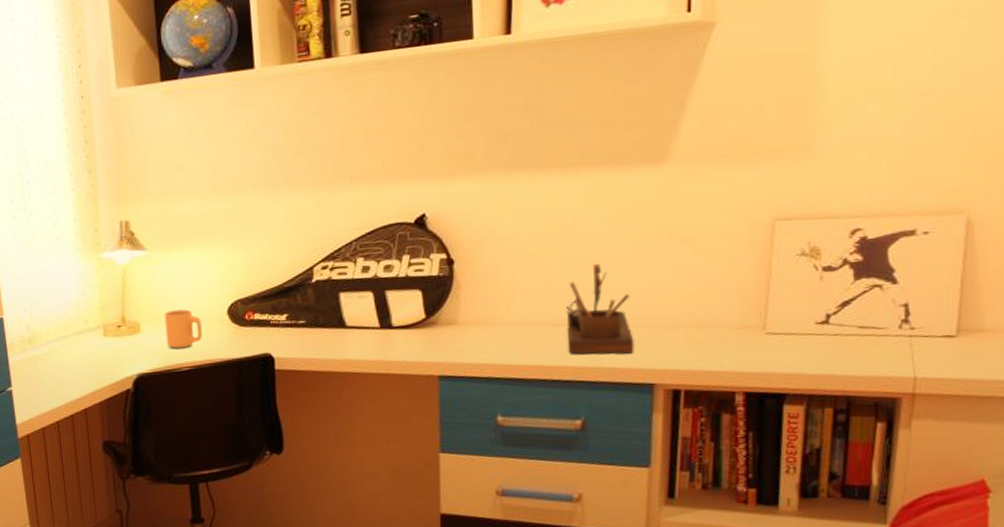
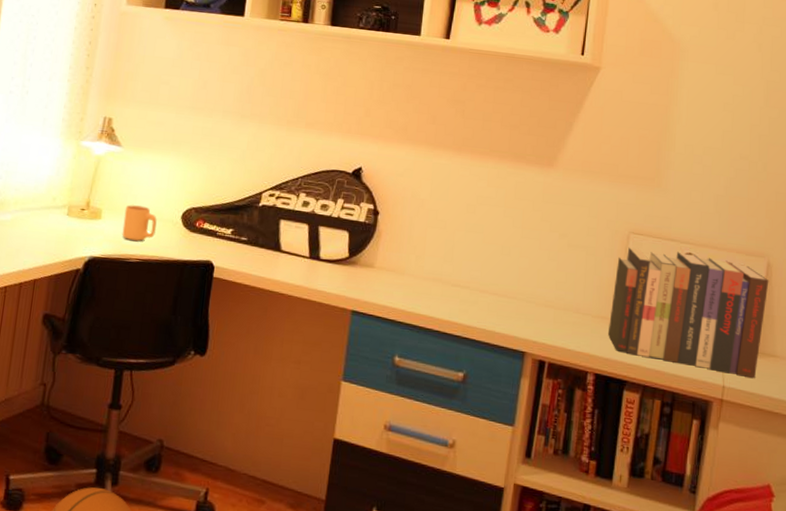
desk organizer: present [565,263,634,354] -> none [460,238,515,322]
books: none [756,228,970,363] -> present [607,247,769,378]

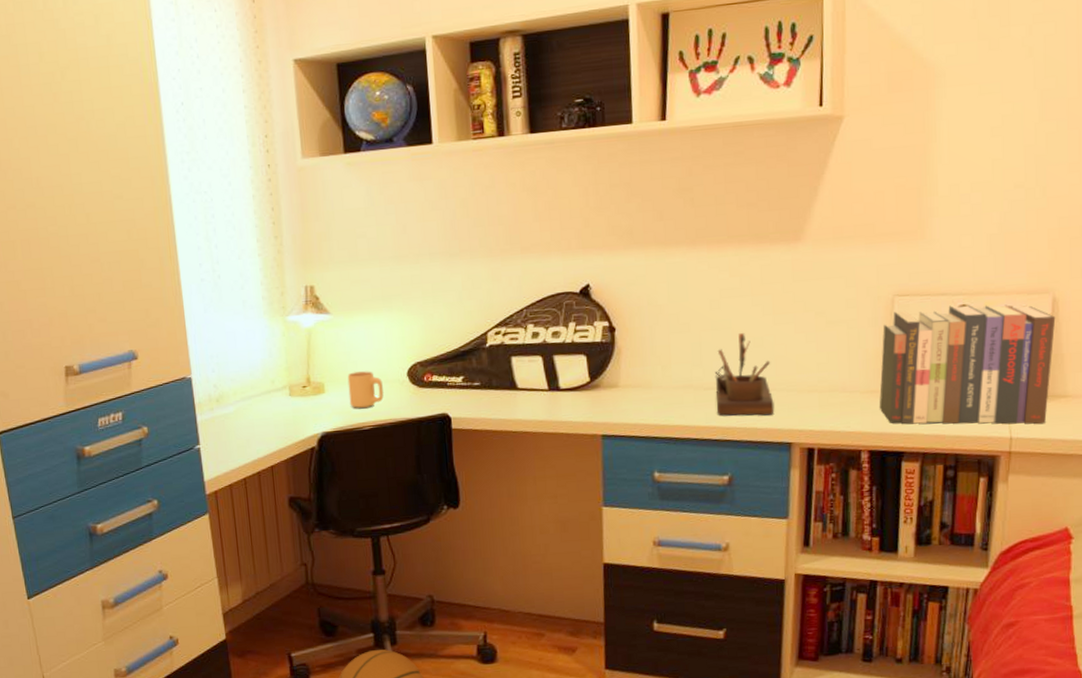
desk organizer: none [460,238,515,322] -> present [714,332,775,416]

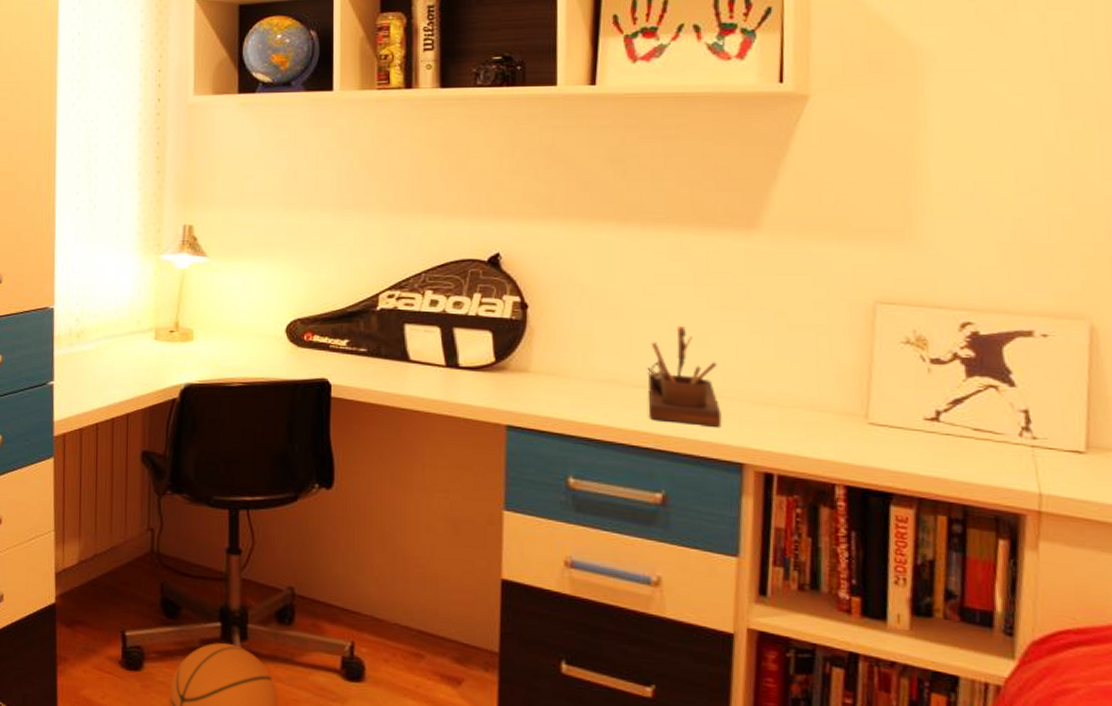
mug: present [347,371,384,408] -> none [219,322,257,362]
books: present [879,304,1056,424] -> none [858,321,1096,481]

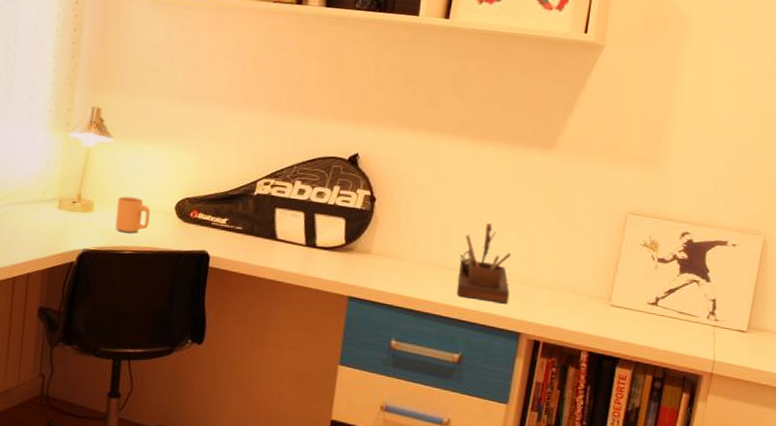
mug: none [219,322,257,362] -> present [115,196,150,233]

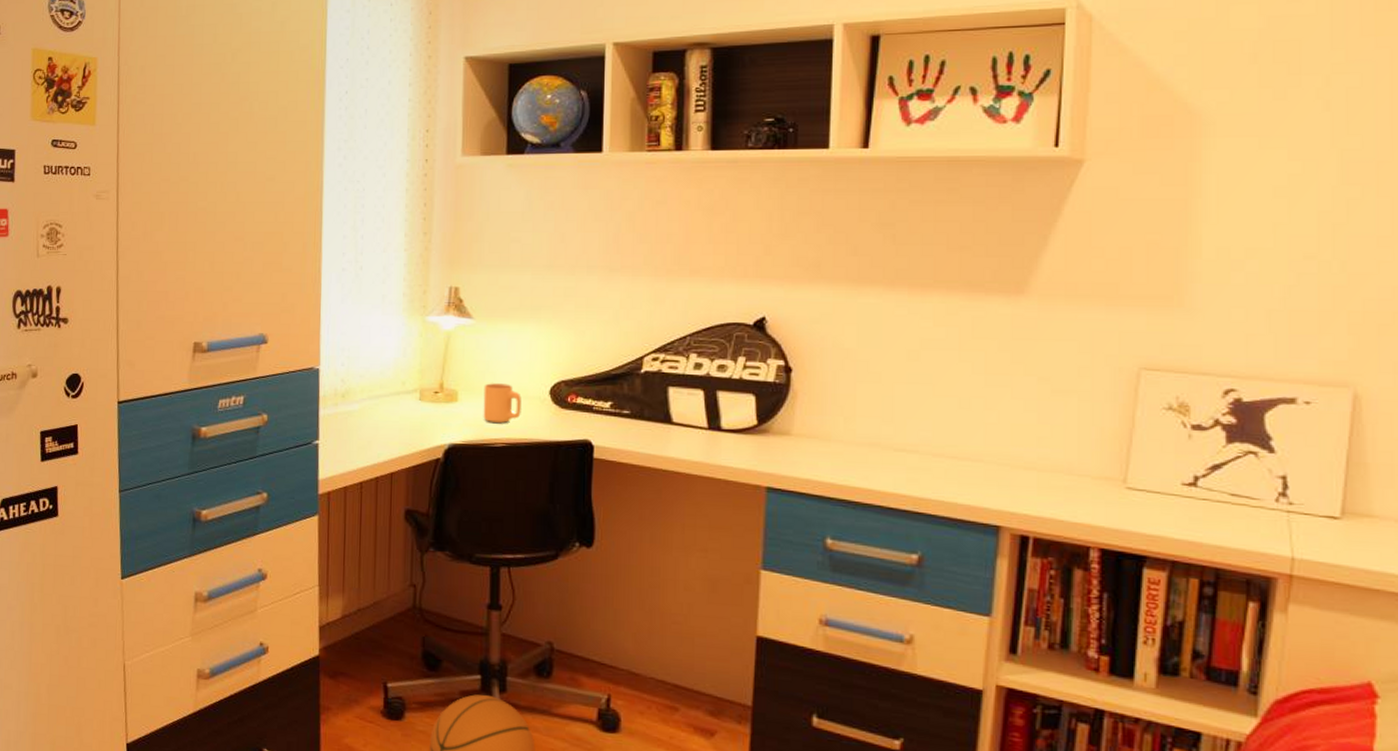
desk organizer: present [456,222,512,304] -> none [908,390,981,490]

